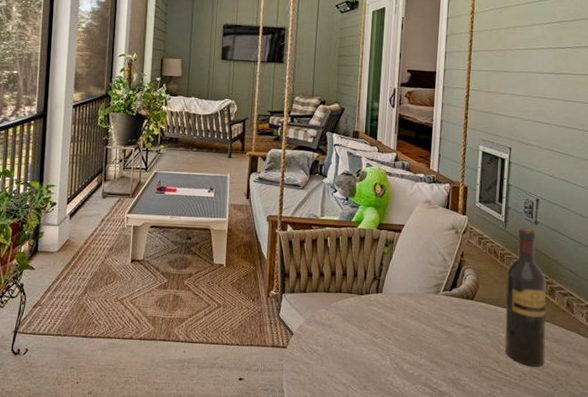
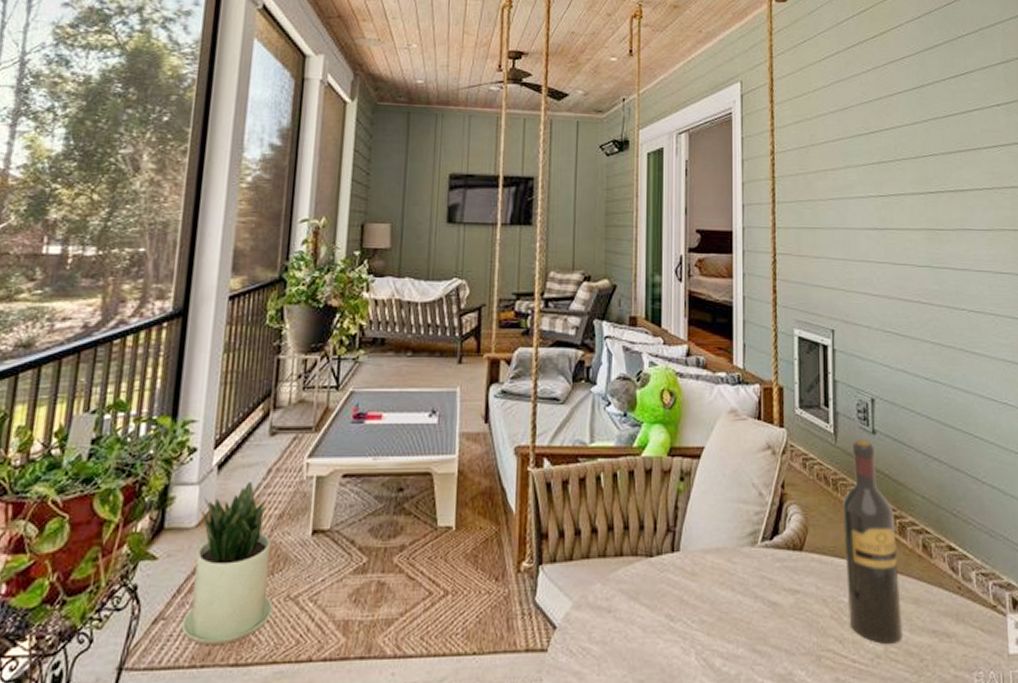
planter: none [51,226,108,324] -> present [181,481,274,646]

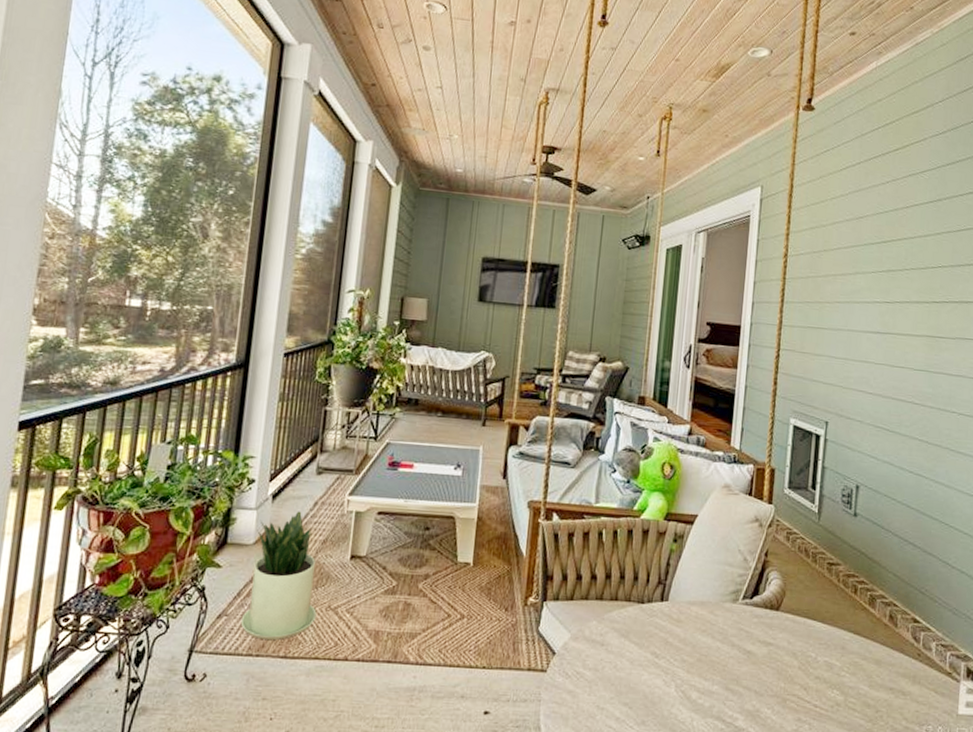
wine bottle: present [842,440,902,644] -> none [815,520,866,695]

